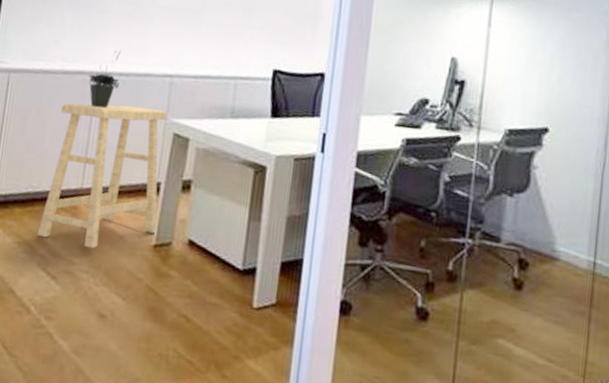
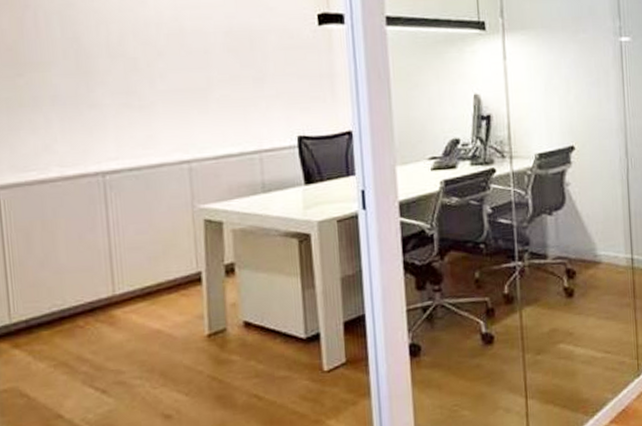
stool: present [37,103,167,249] -> none [70,198,208,355]
potted plant: present [88,50,121,108] -> none [94,144,132,209]

